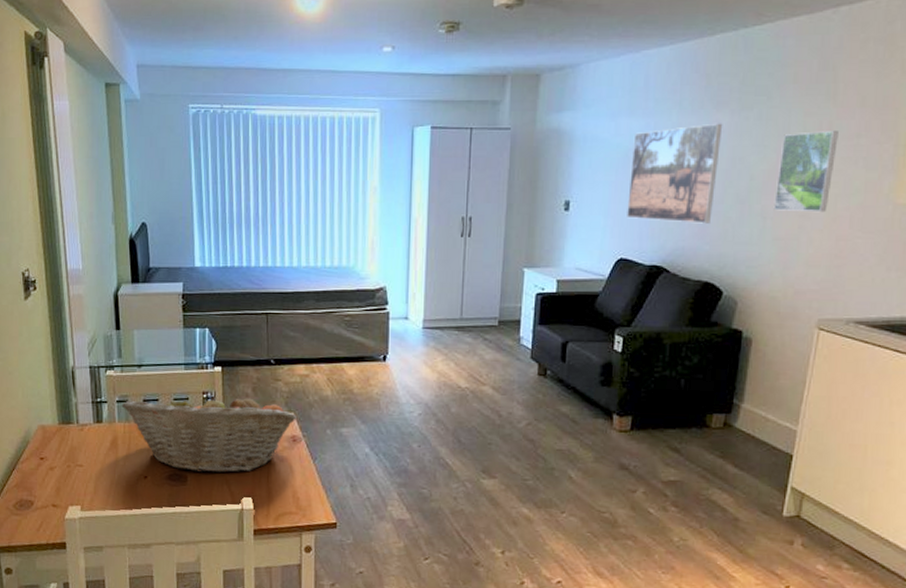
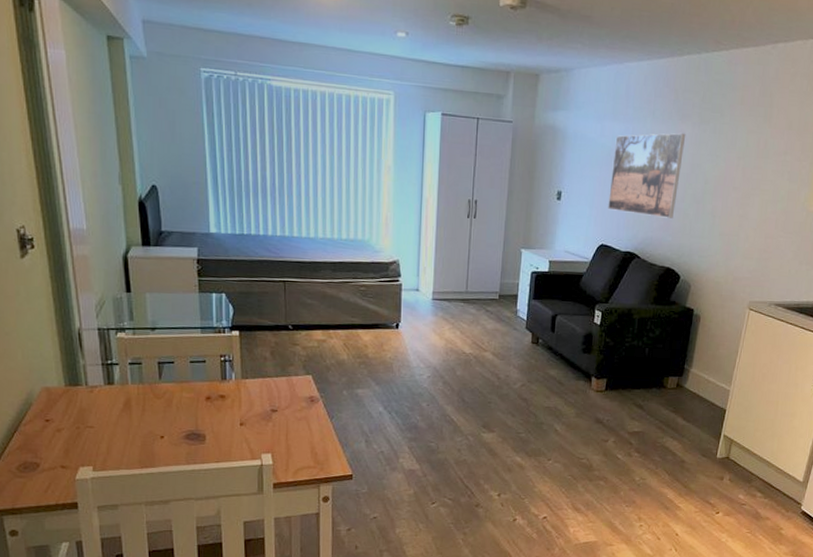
fruit basket: present [121,390,298,473] -> none [134,353,315,432]
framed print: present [773,131,838,213] -> none [721,146,771,215]

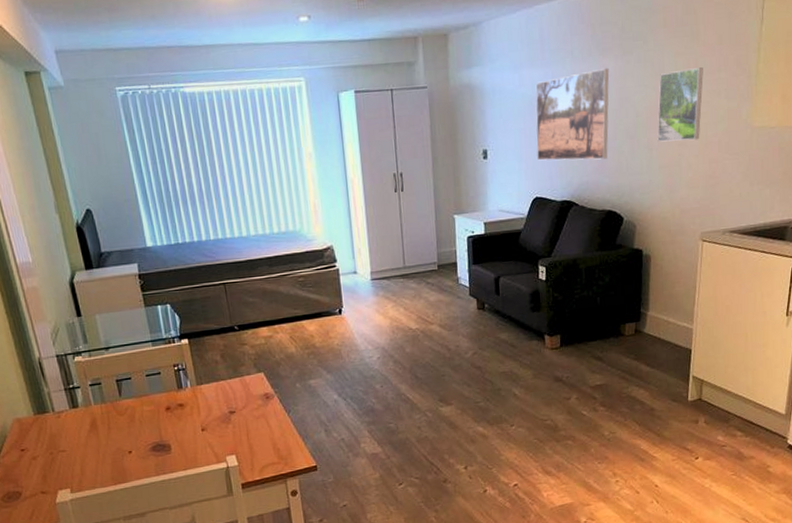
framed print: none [721,146,771,215] -> present [657,67,703,142]

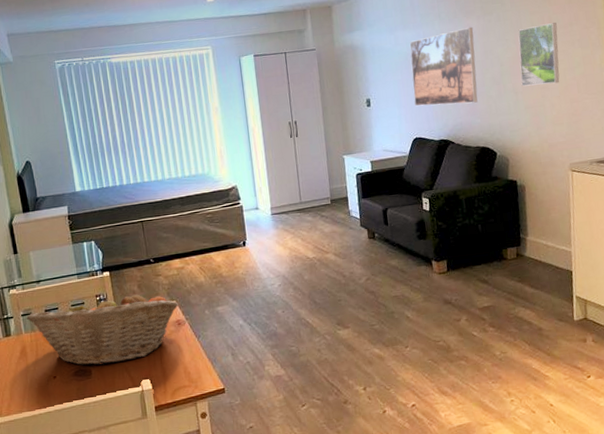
fruit basket: none [95,361,268,440] -> present [26,292,180,366]

